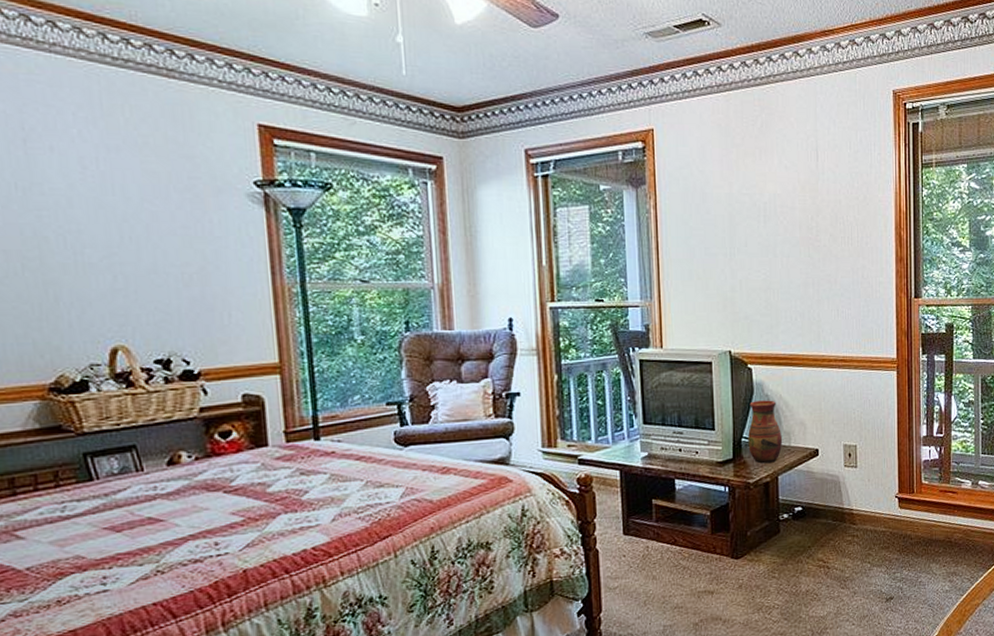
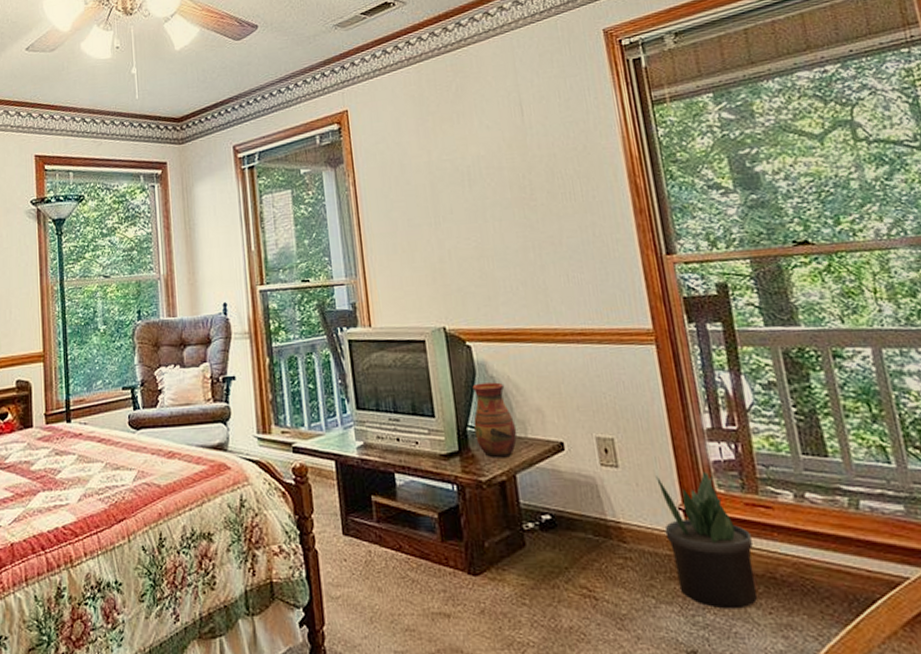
planter: none [883,468,940,566] -> present [656,471,758,609]

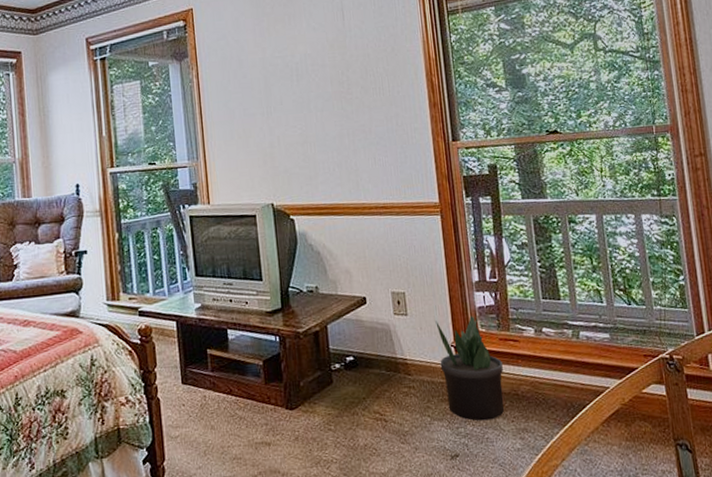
vase: present [472,382,517,458] -> none [294,249,330,313]

